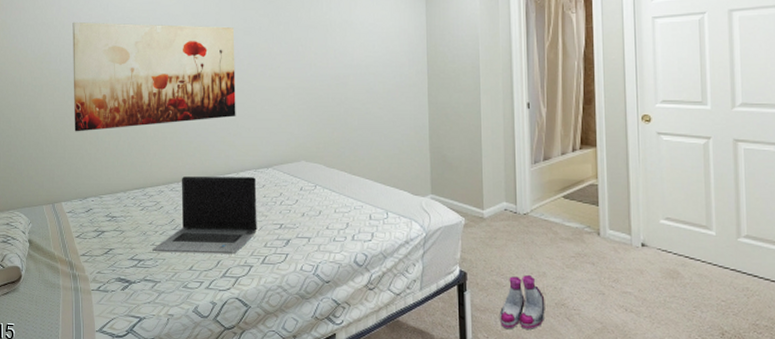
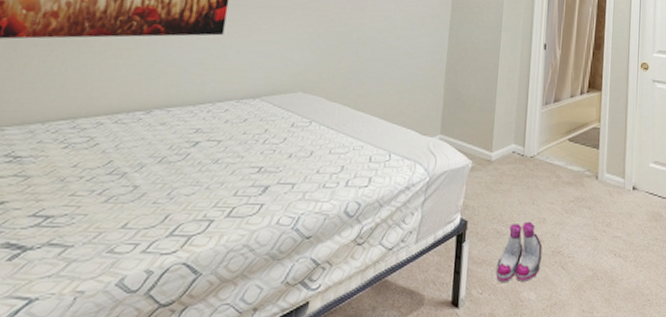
laptop computer: present [152,177,257,254] -> none [70,105,237,206]

